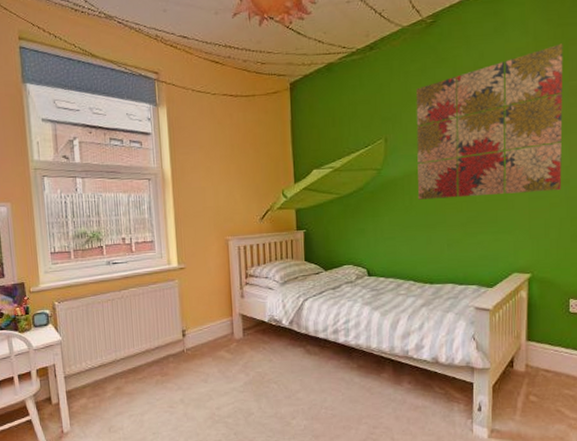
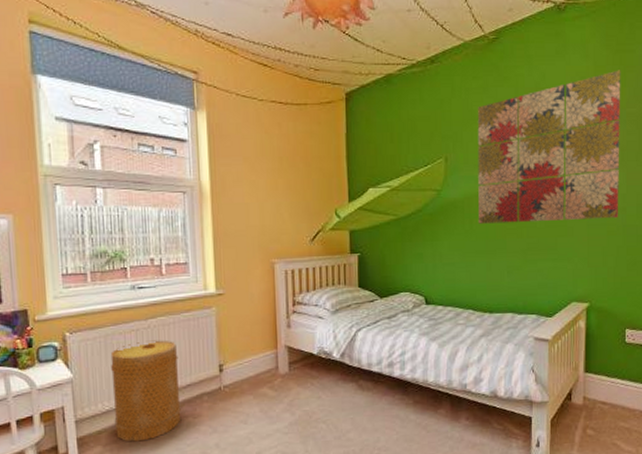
basket: none [91,308,151,396] -> present [110,340,181,442]

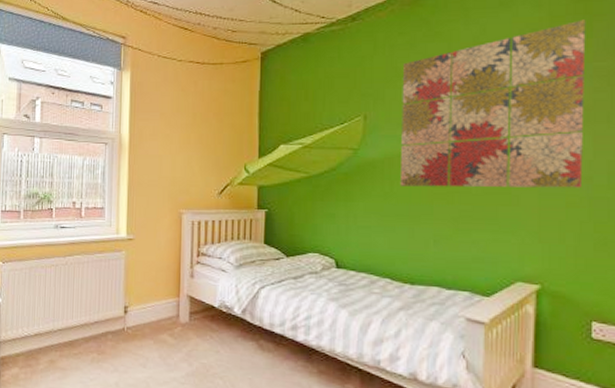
basket: present [110,340,181,442] -> none [30,276,89,369]

